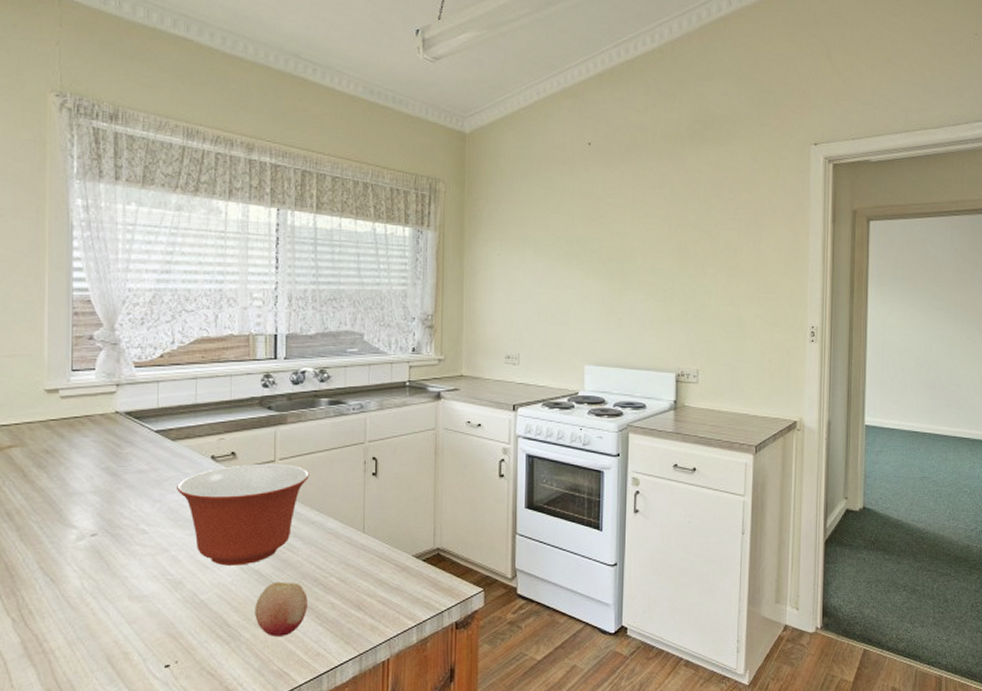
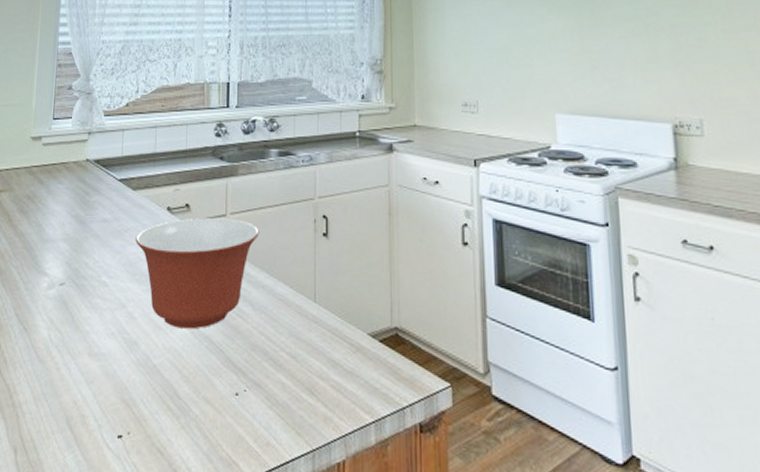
fruit: present [255,581,308,636] -> none [204,351,257,417]

